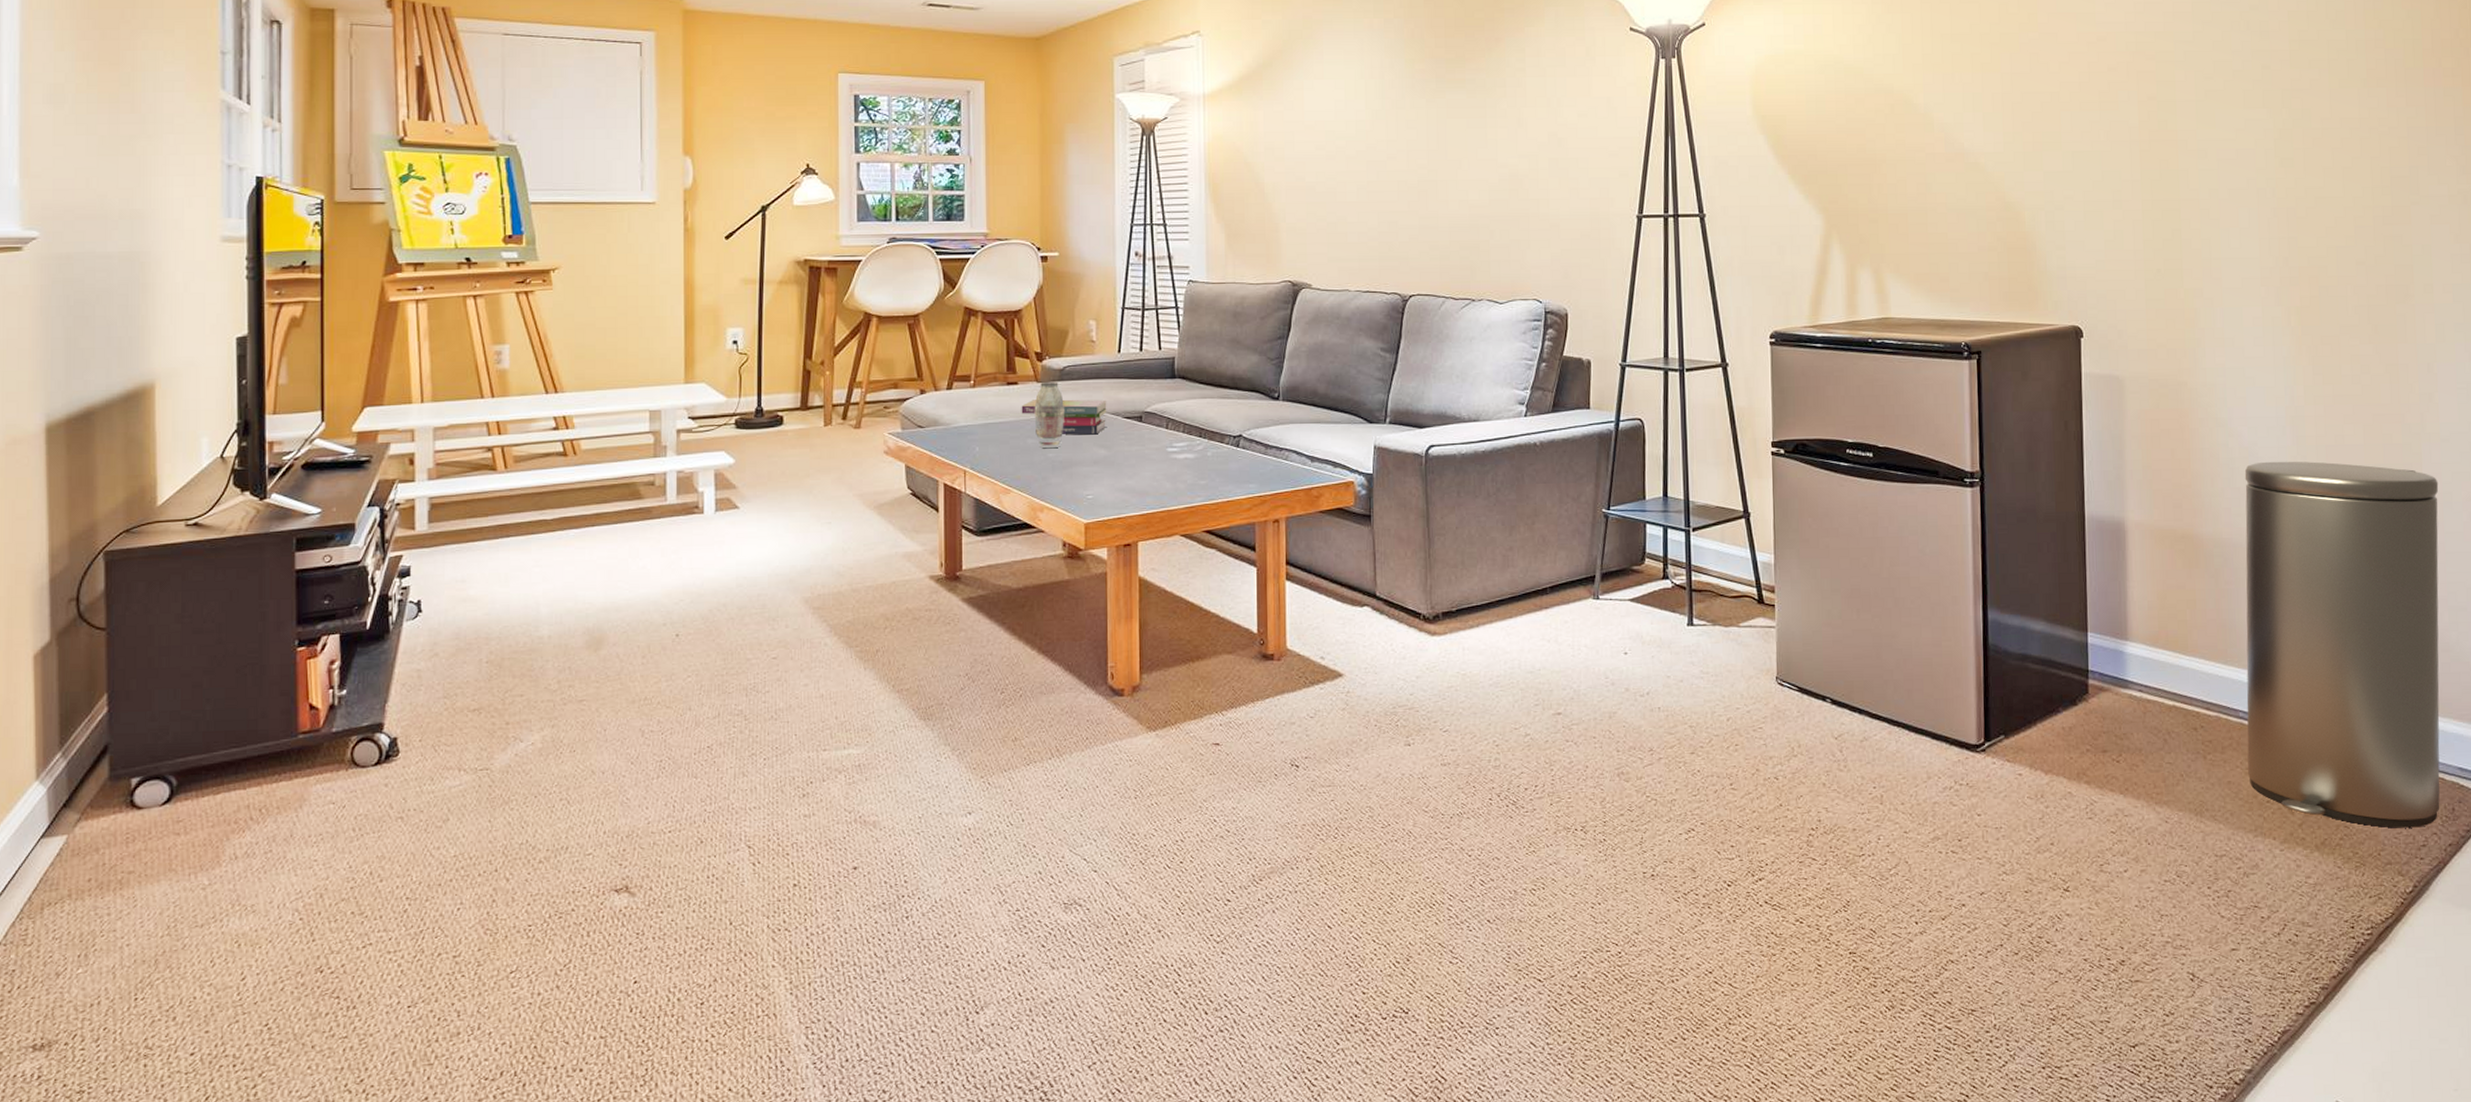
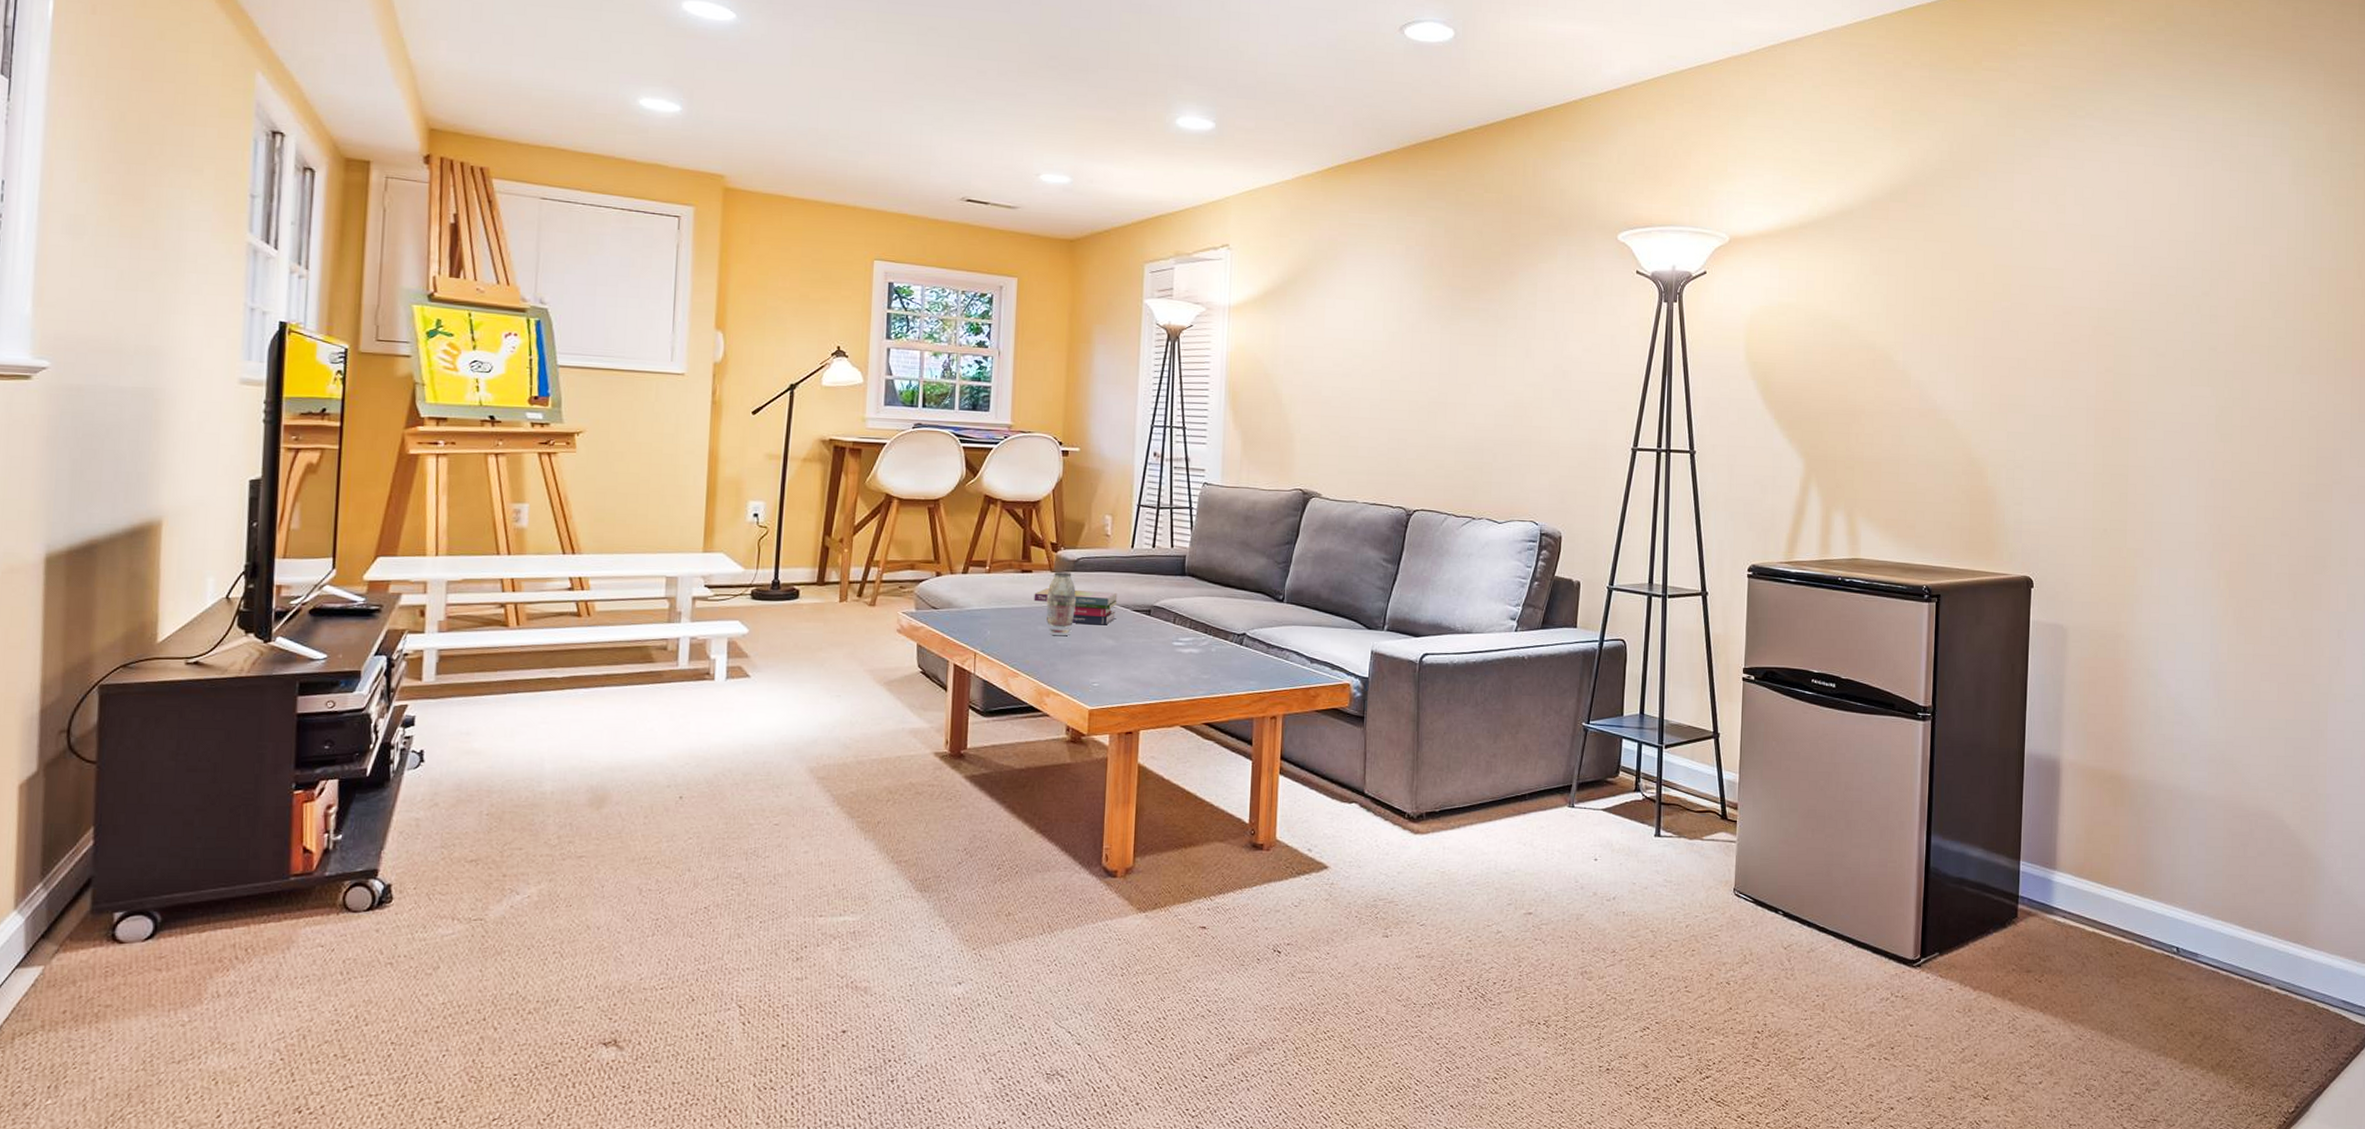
pedal bin: present [2244,461,2440,828] -> none [2155,711,2341,1053]

